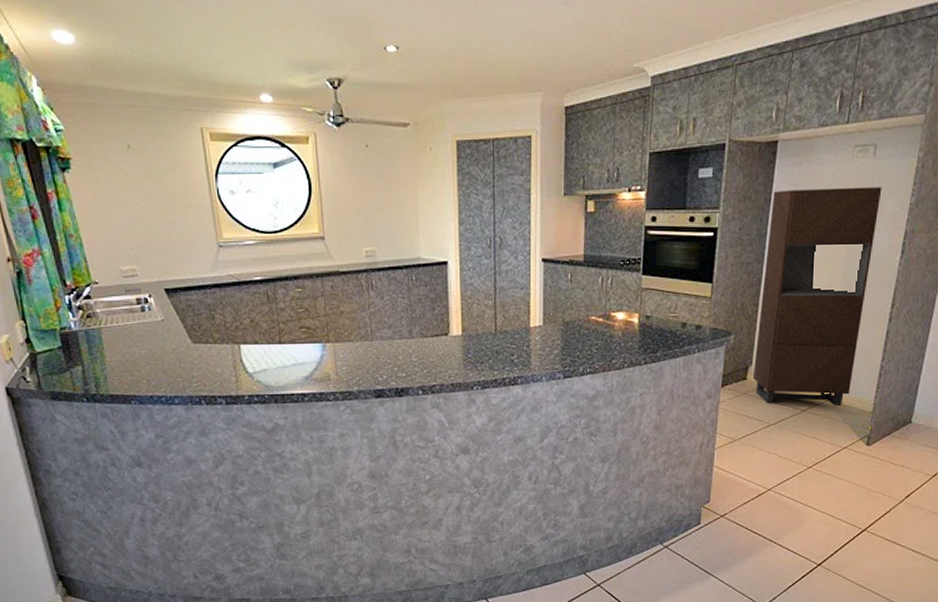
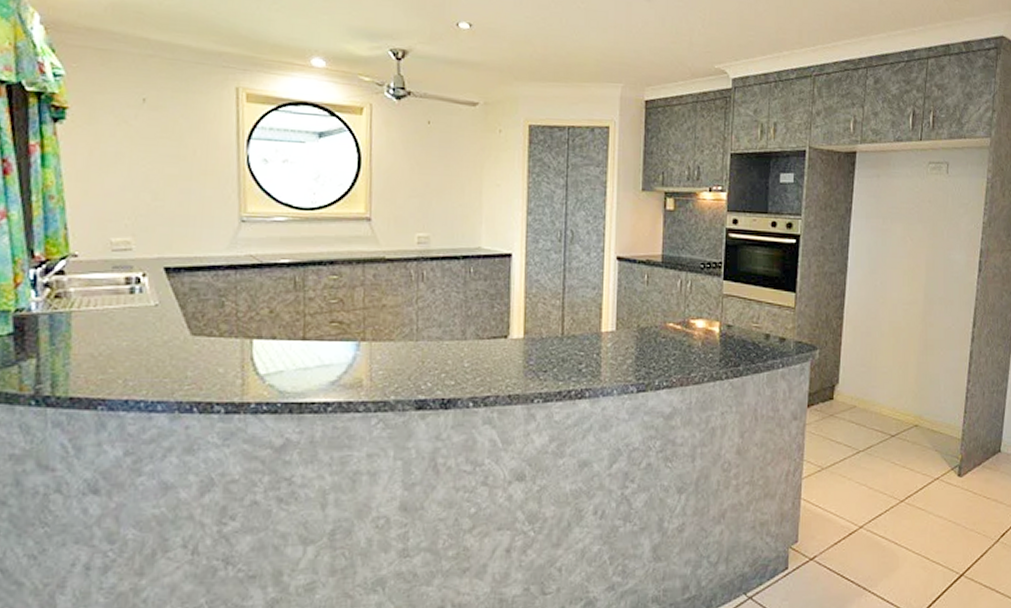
storage cabinet: present [752,187,882,407] -> none [839,201,956,432]

